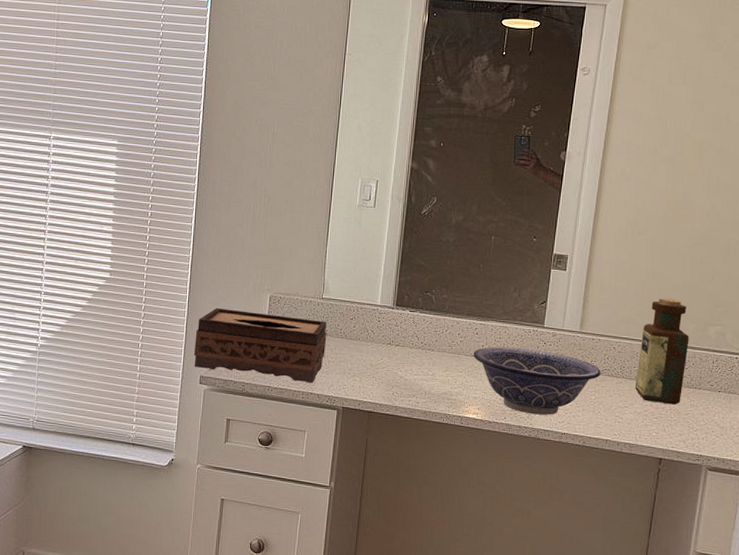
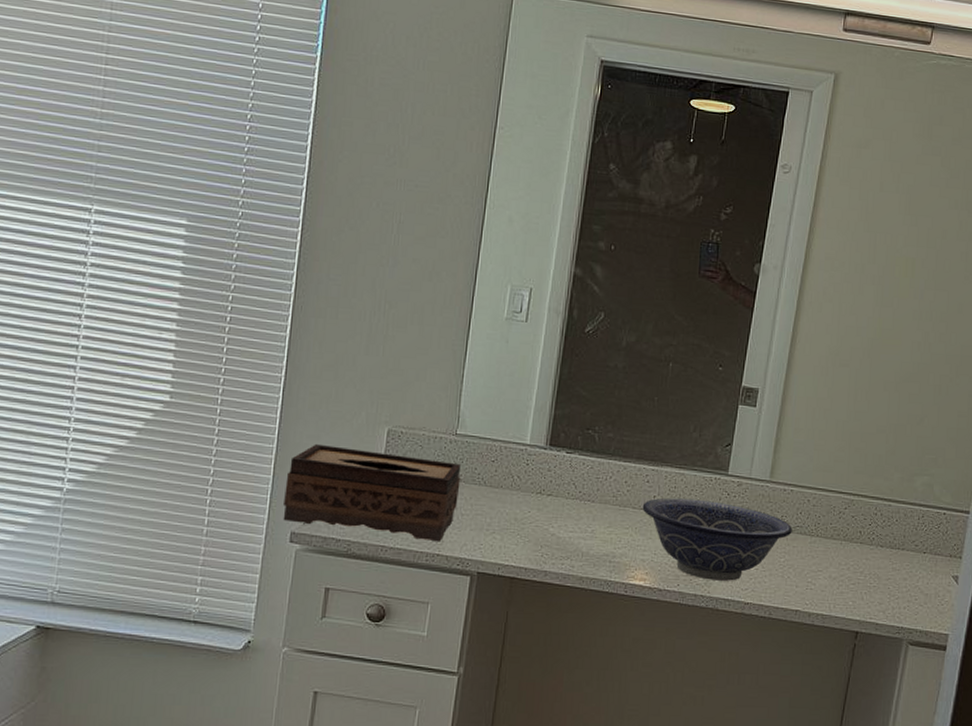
bottle: present [634,298,689,405] -> none [830,443,893,568]

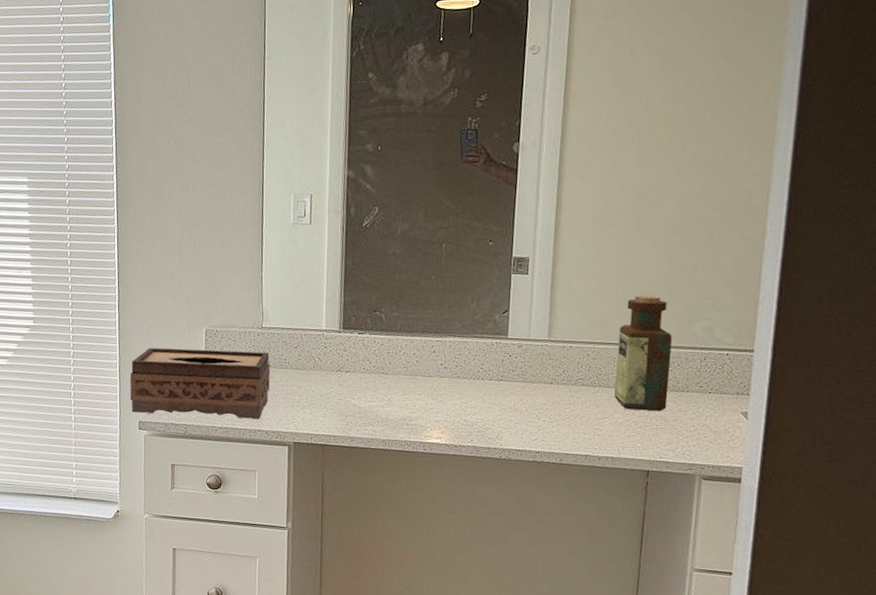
decorative bowl: present [642,497,792,581] -> none [431,363,575,434]
bottle: none [830,443,893,568] -> present [614,295,672,412]

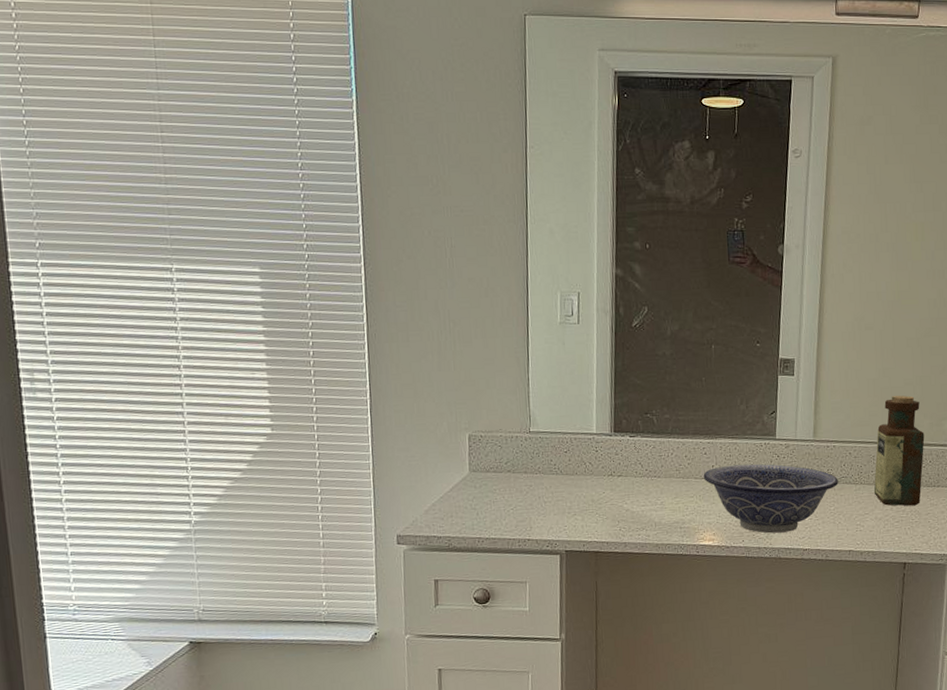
tissue box: present [129,347,271,420] -> none [385,455,540,529]
decorative bowl: none [431,363,575,434] -> present [703,464,839,534]

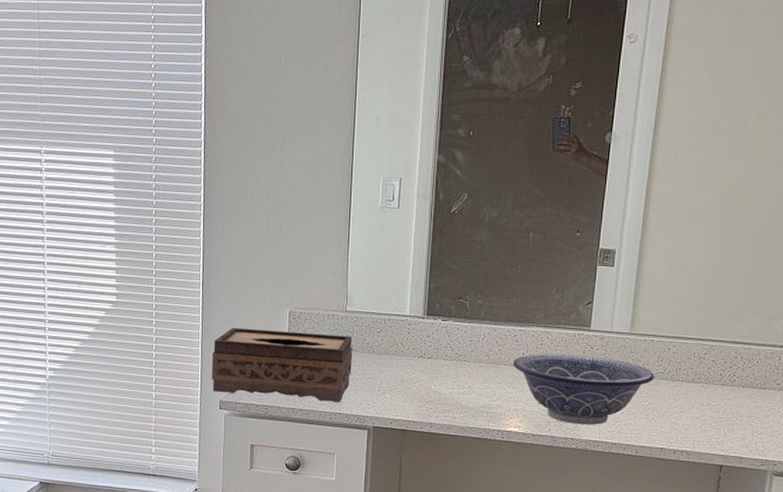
tissue box: none [385,455,540,529] -> present [211,327,353,403]
bottle: present [873,395,925,506] -> none [692,292,753,407]

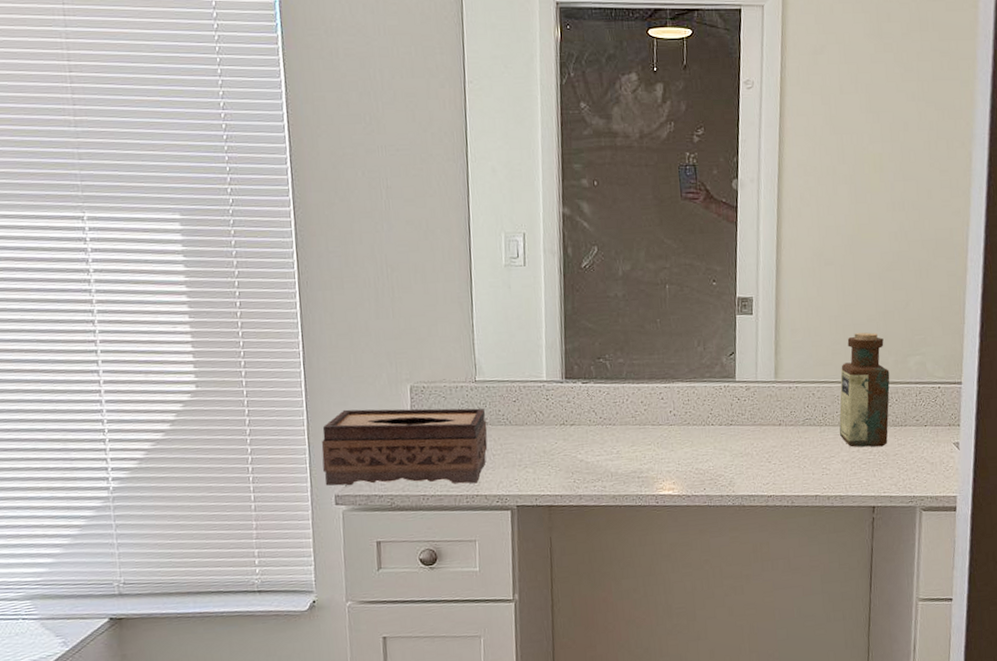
decorative bowl: present [513,354,654,425] -> none [660,407,802,481]
bottle: none [692,292,753,407] -> present [839,332,890,447]

